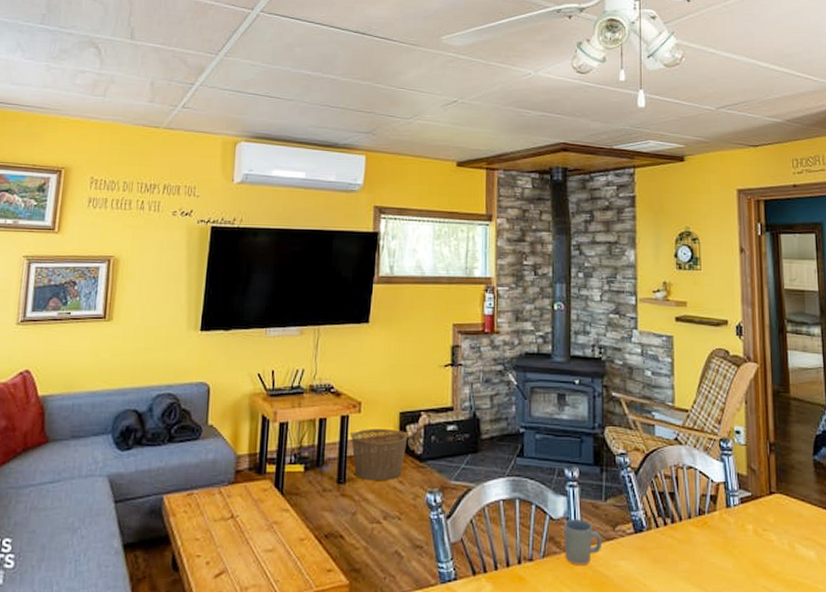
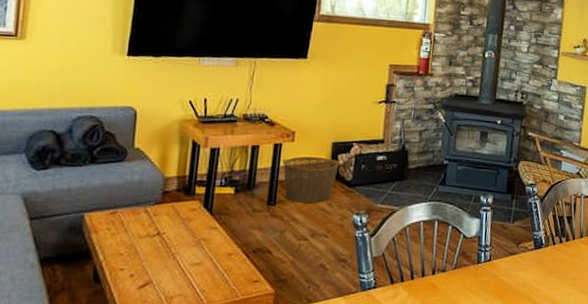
mug: present [563,519,603,566] -> none [473,238,507,276]

